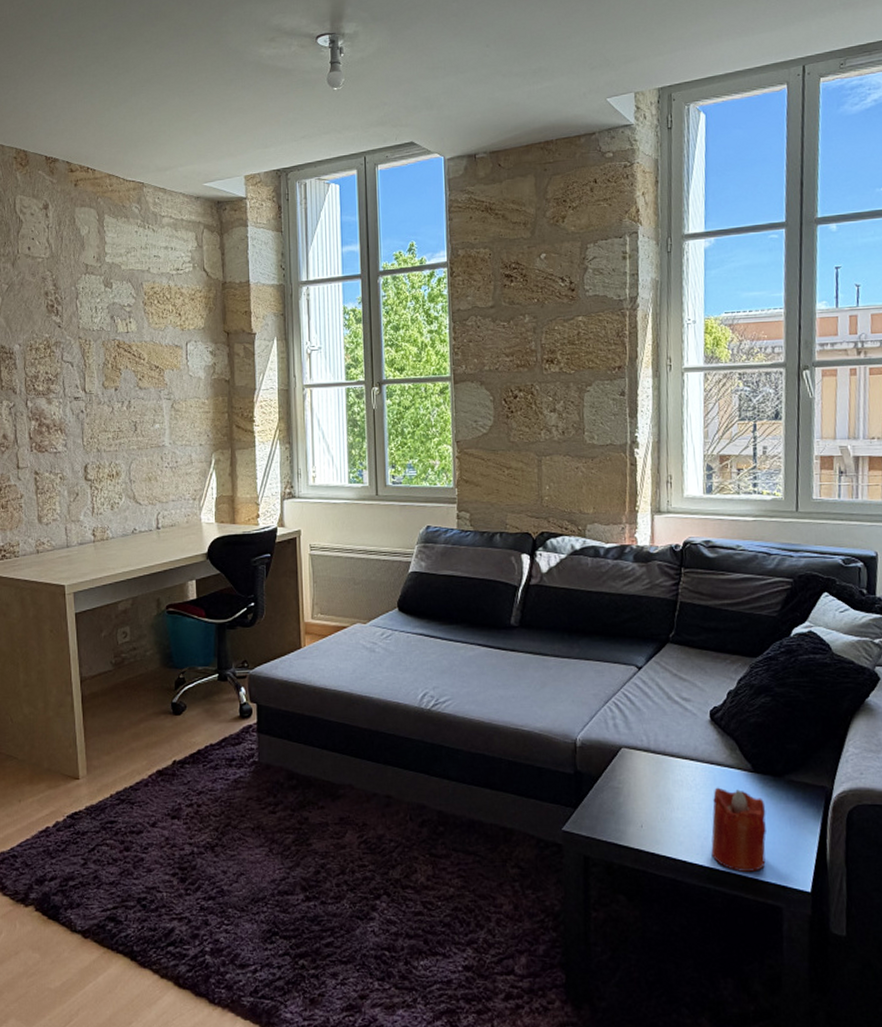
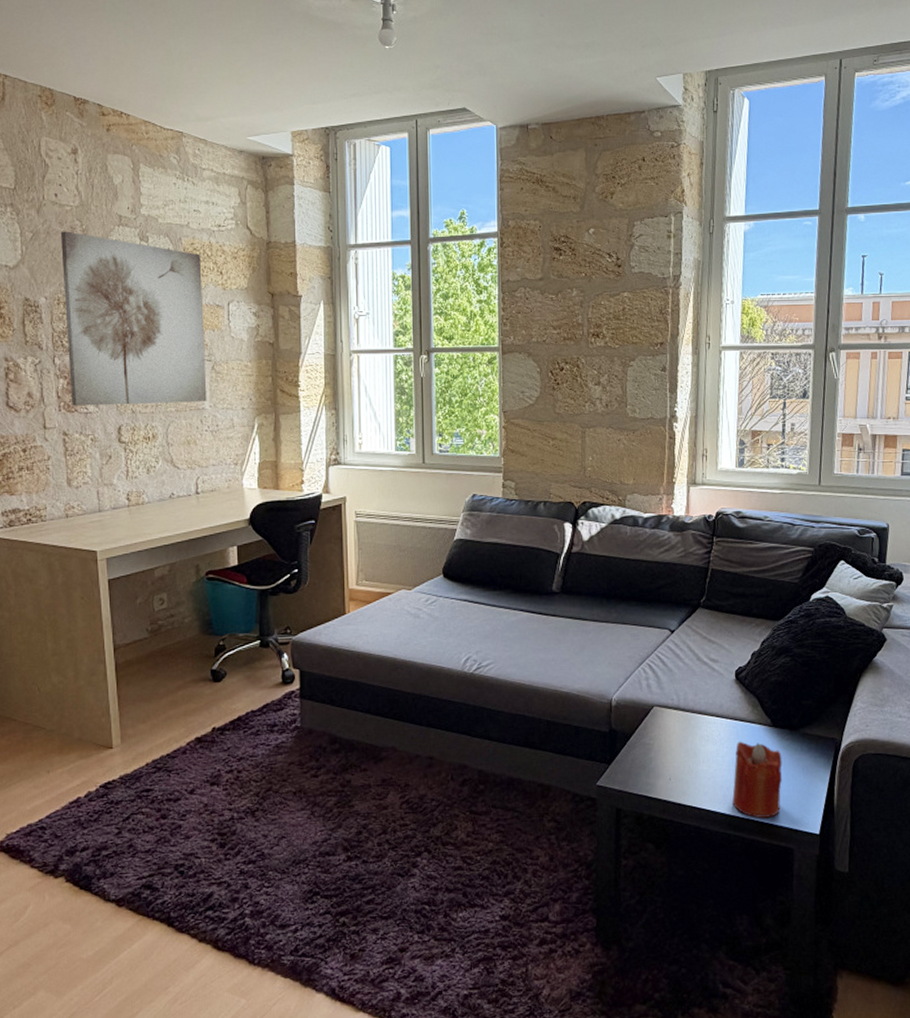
wall art: none [32,281,167,446] -> present [60,231,207,406]

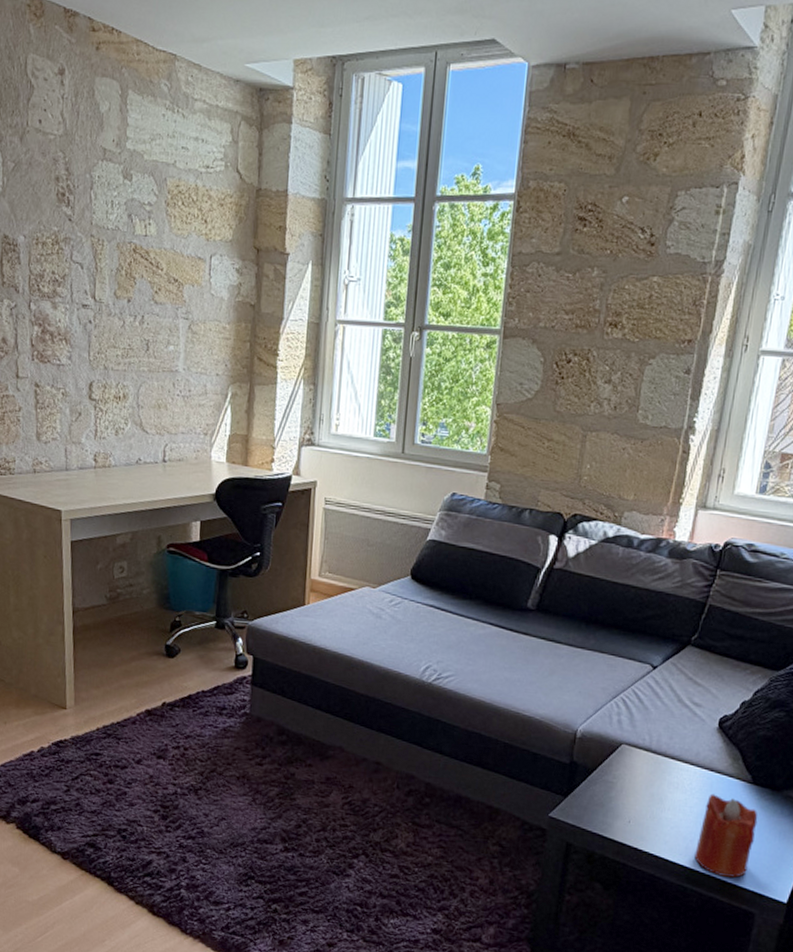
wall art: present [60,231,207,406] -> none [42,163,186,364]

